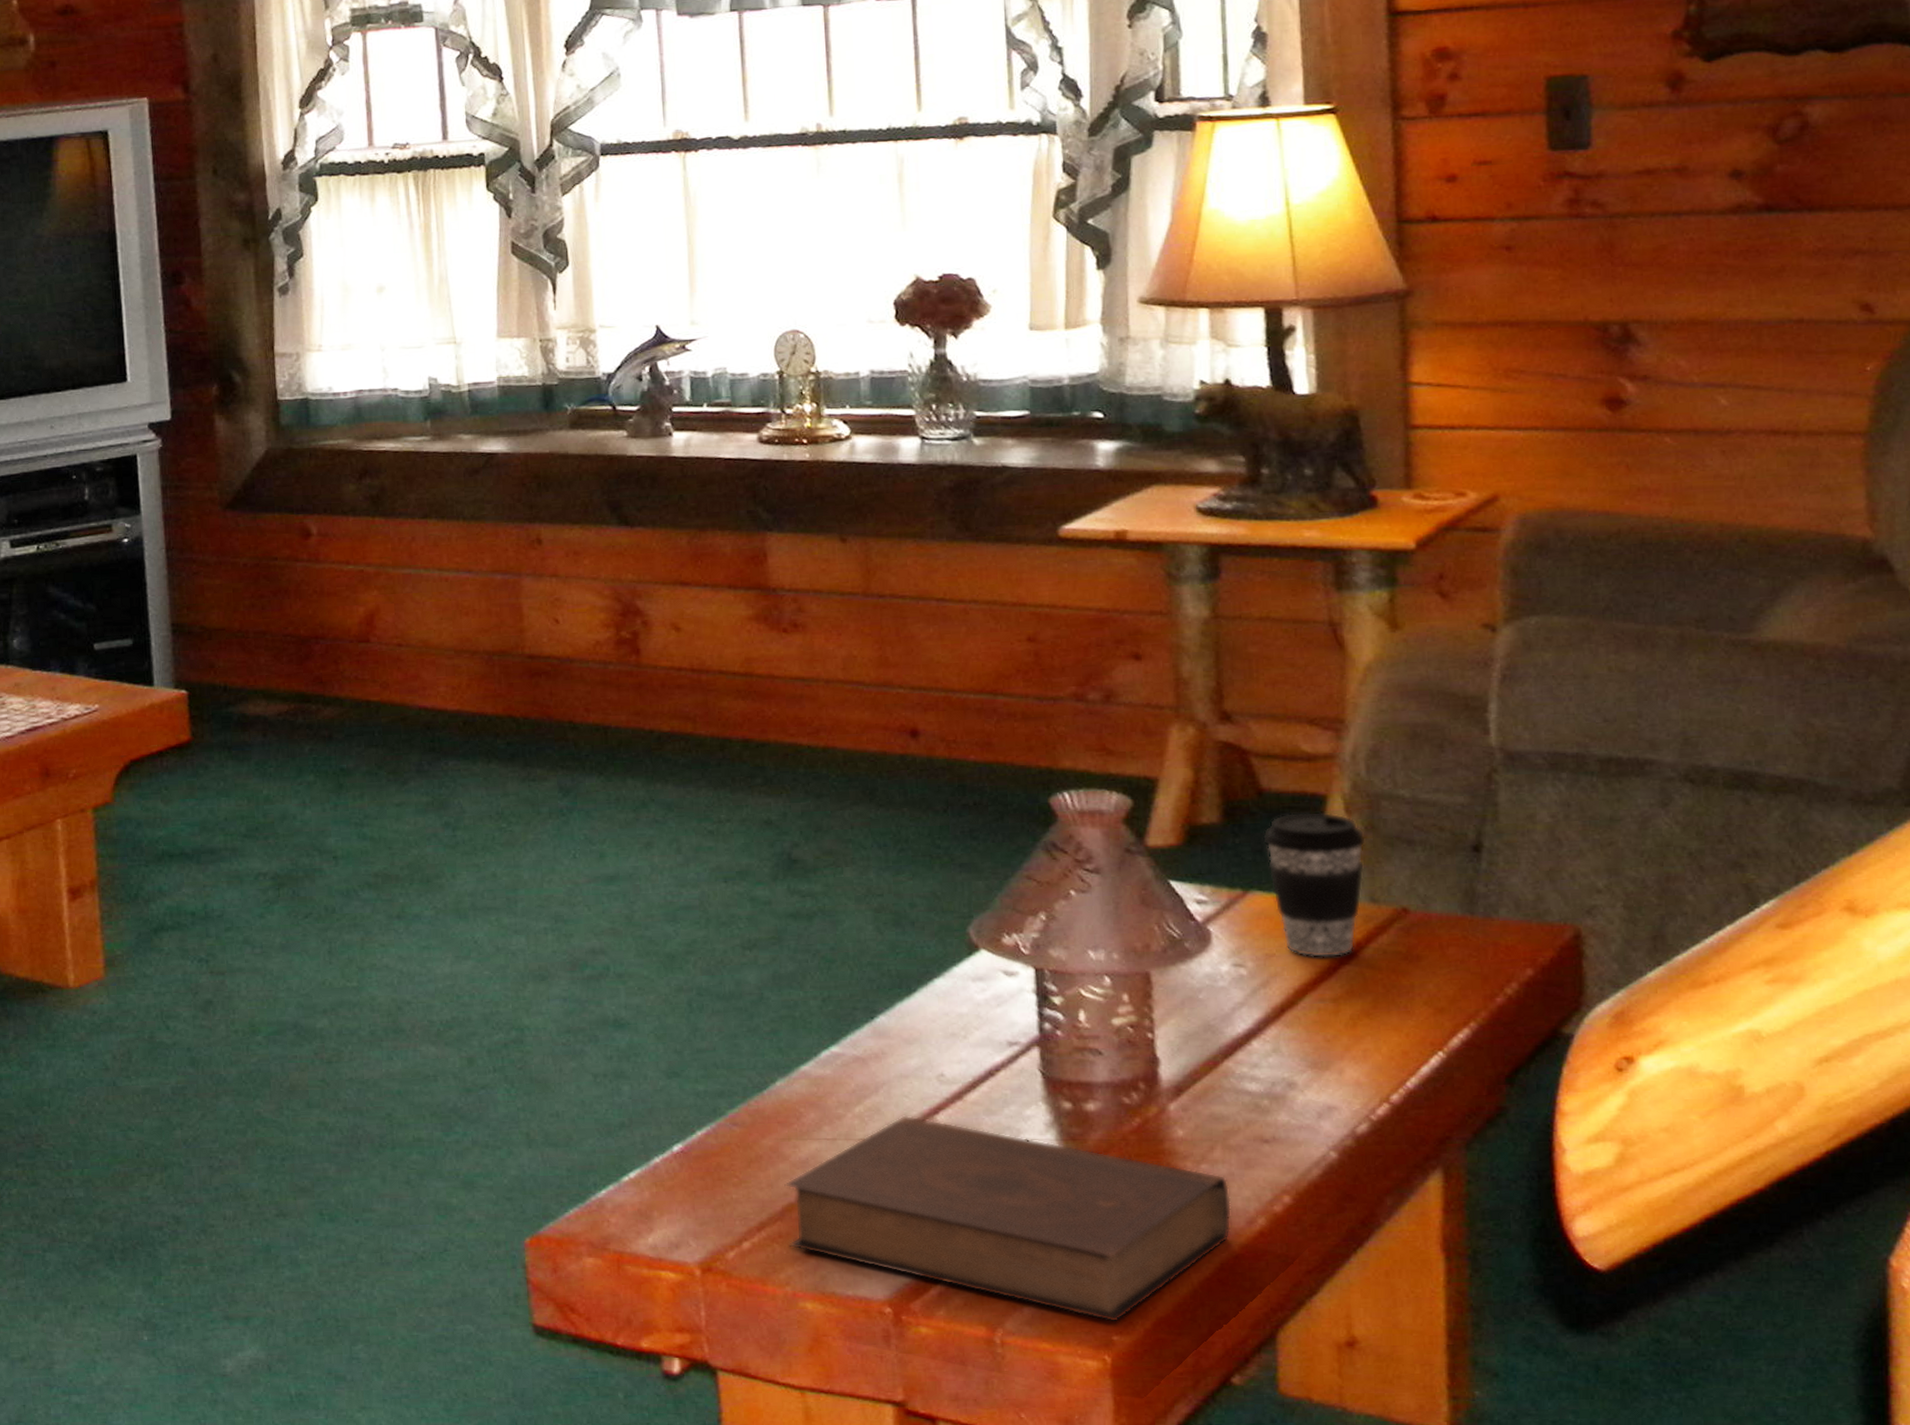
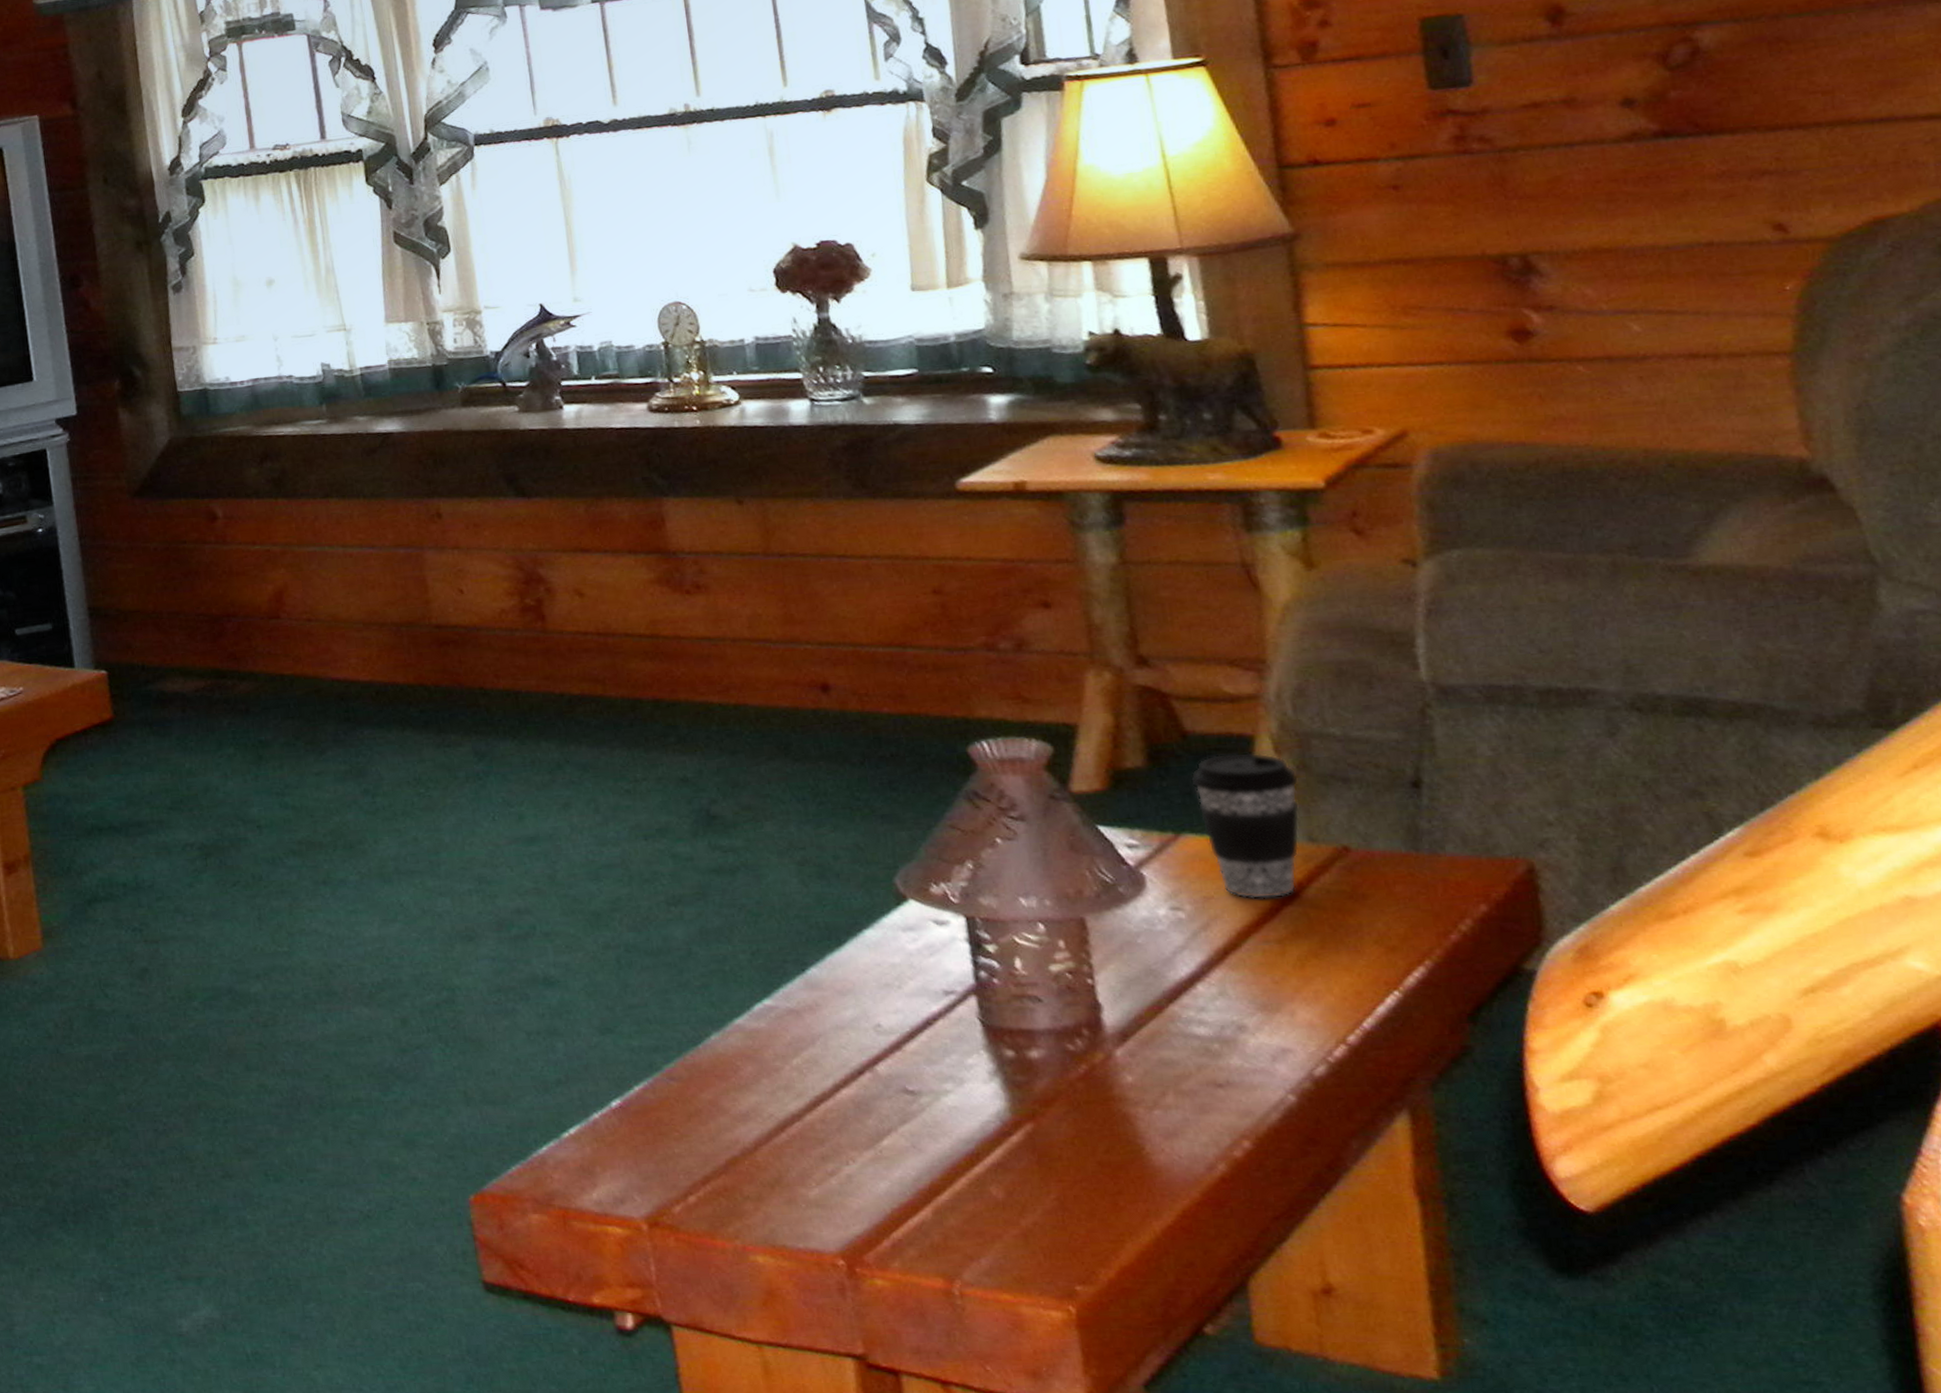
book: present [784,1115,1232,1323] -> none [726,1066,1191,1273]

